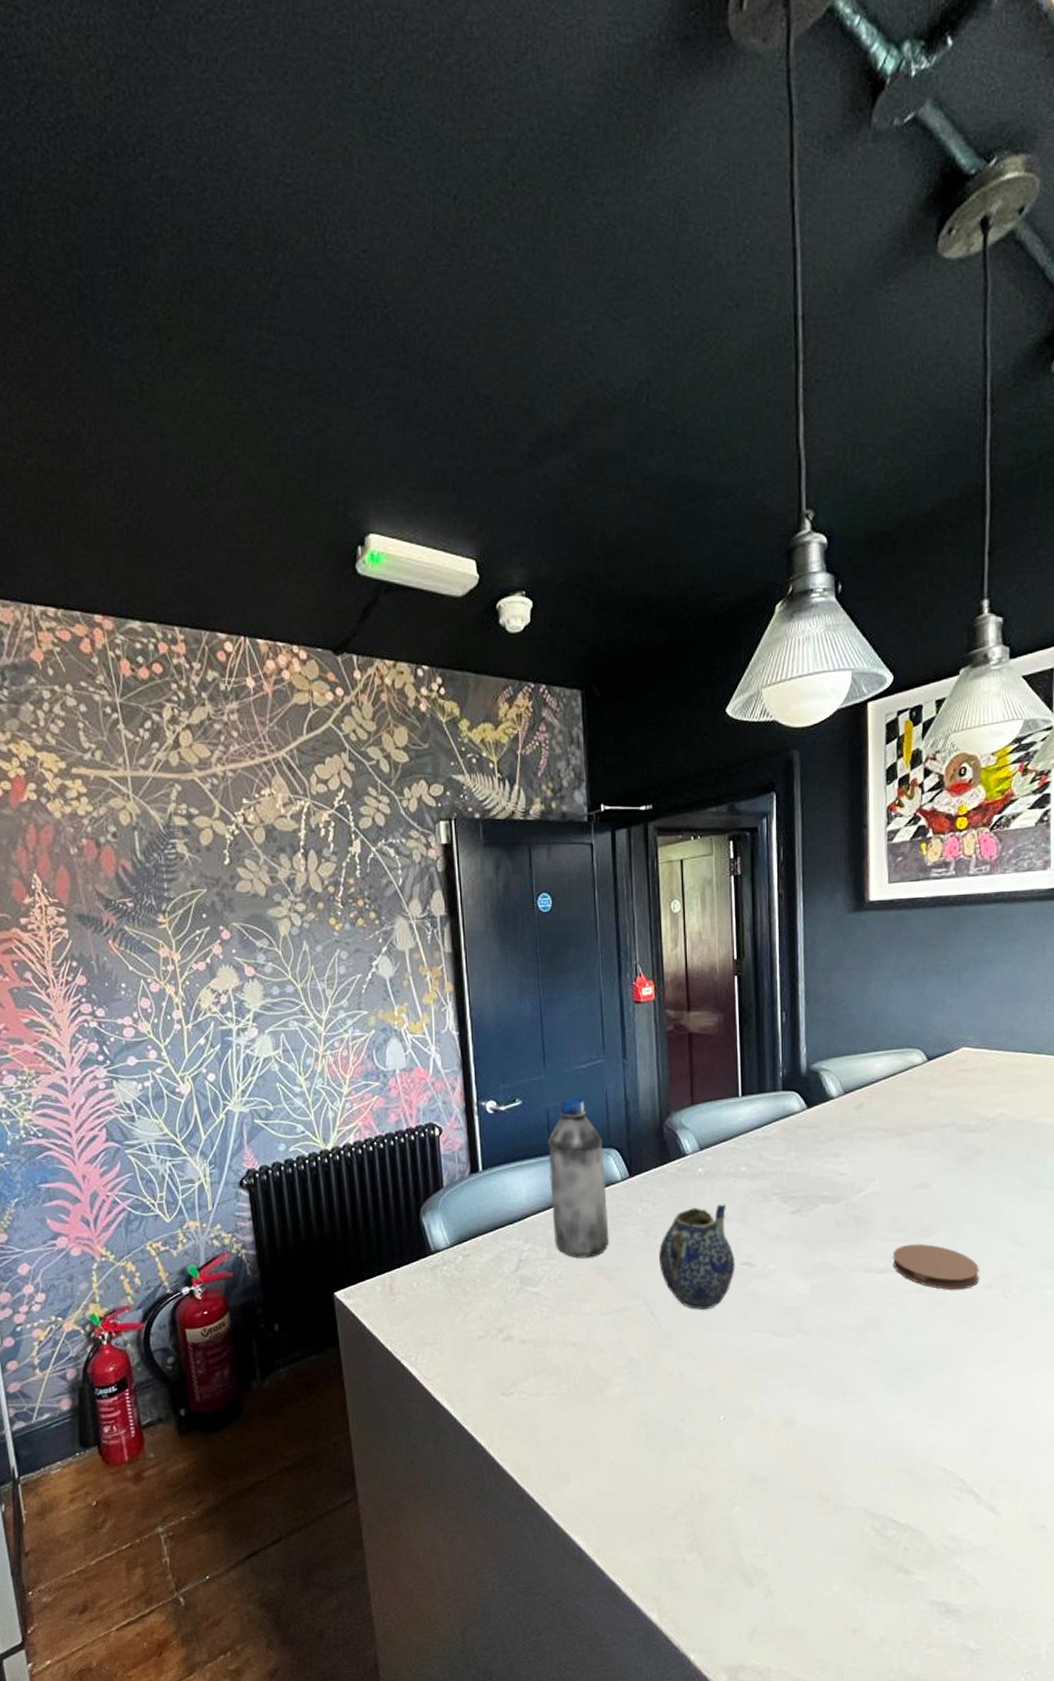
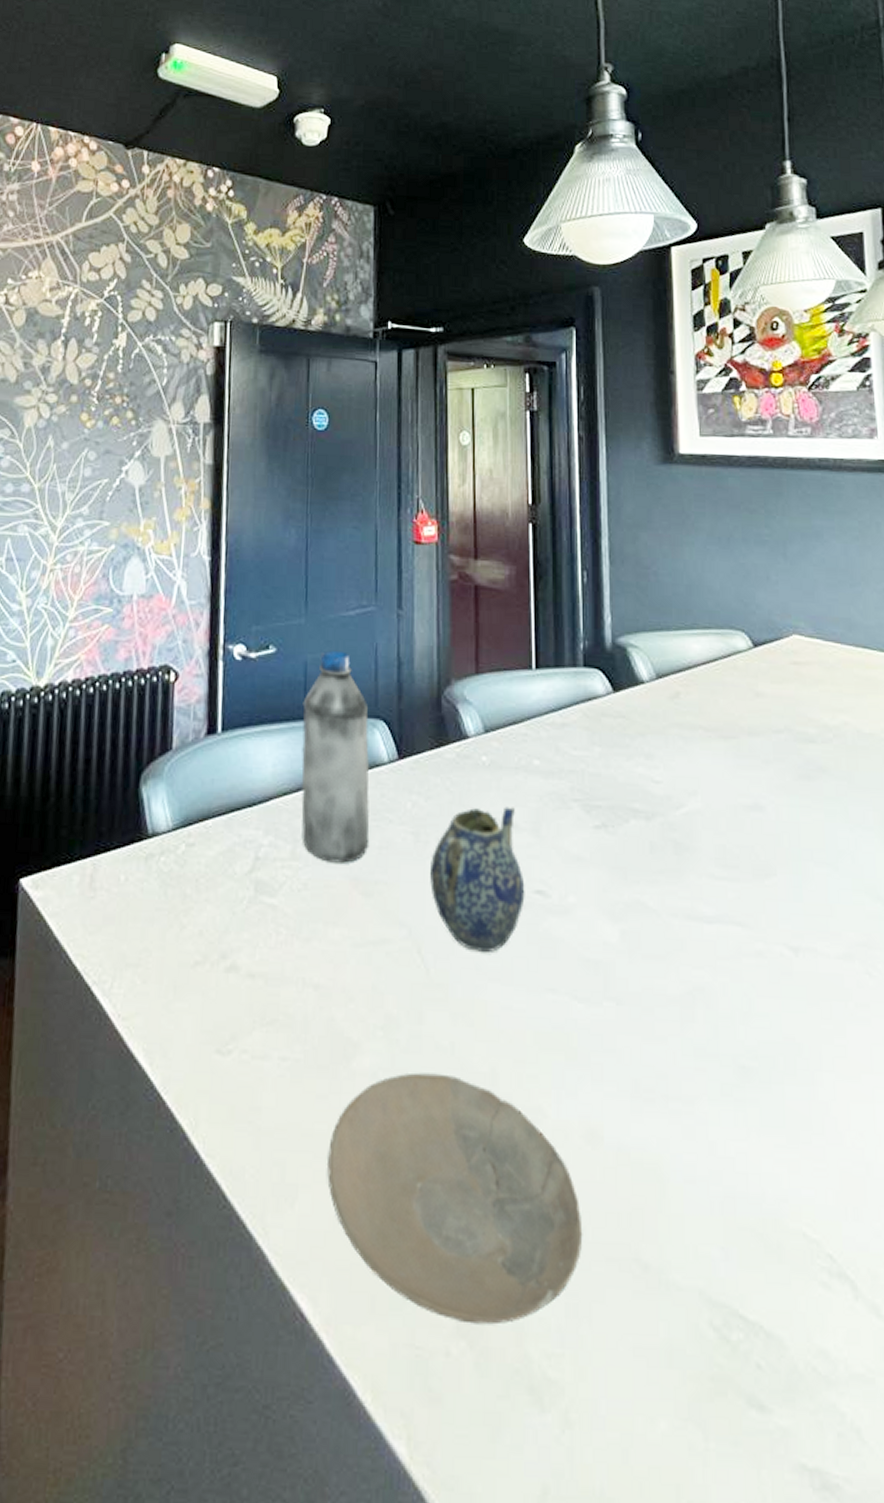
plate: none [591,1393,781,1543] -> present [327,1072,583,1325]
coaster: present [893,1243,980,1290] -> none [723,886,834,958]

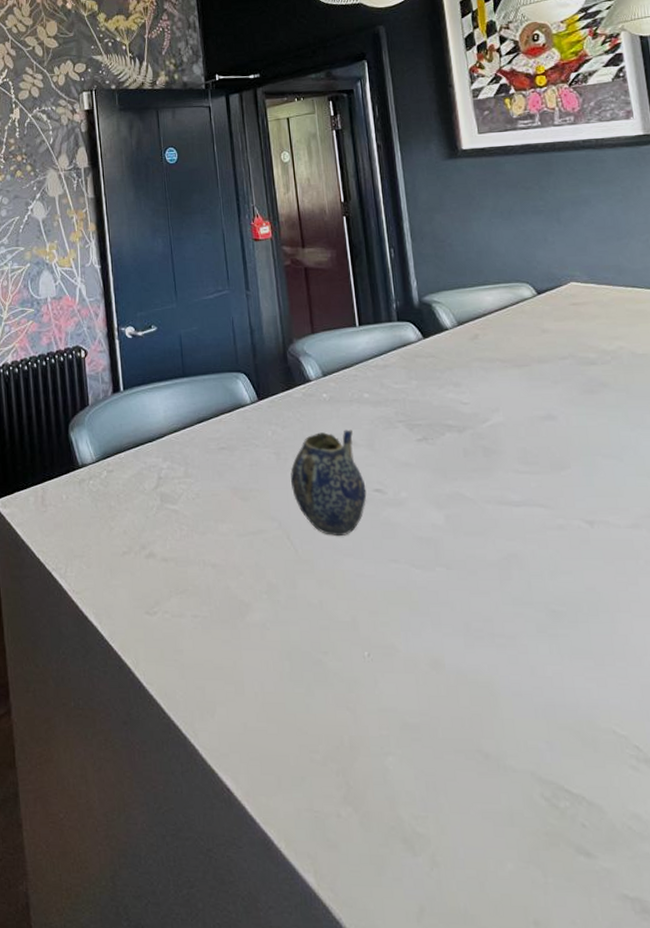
water bottle: present [301,650,370,863] -> none [181,325,243,478]
plate: present [327,1072,583,1325] -> none [235,623,435,796]

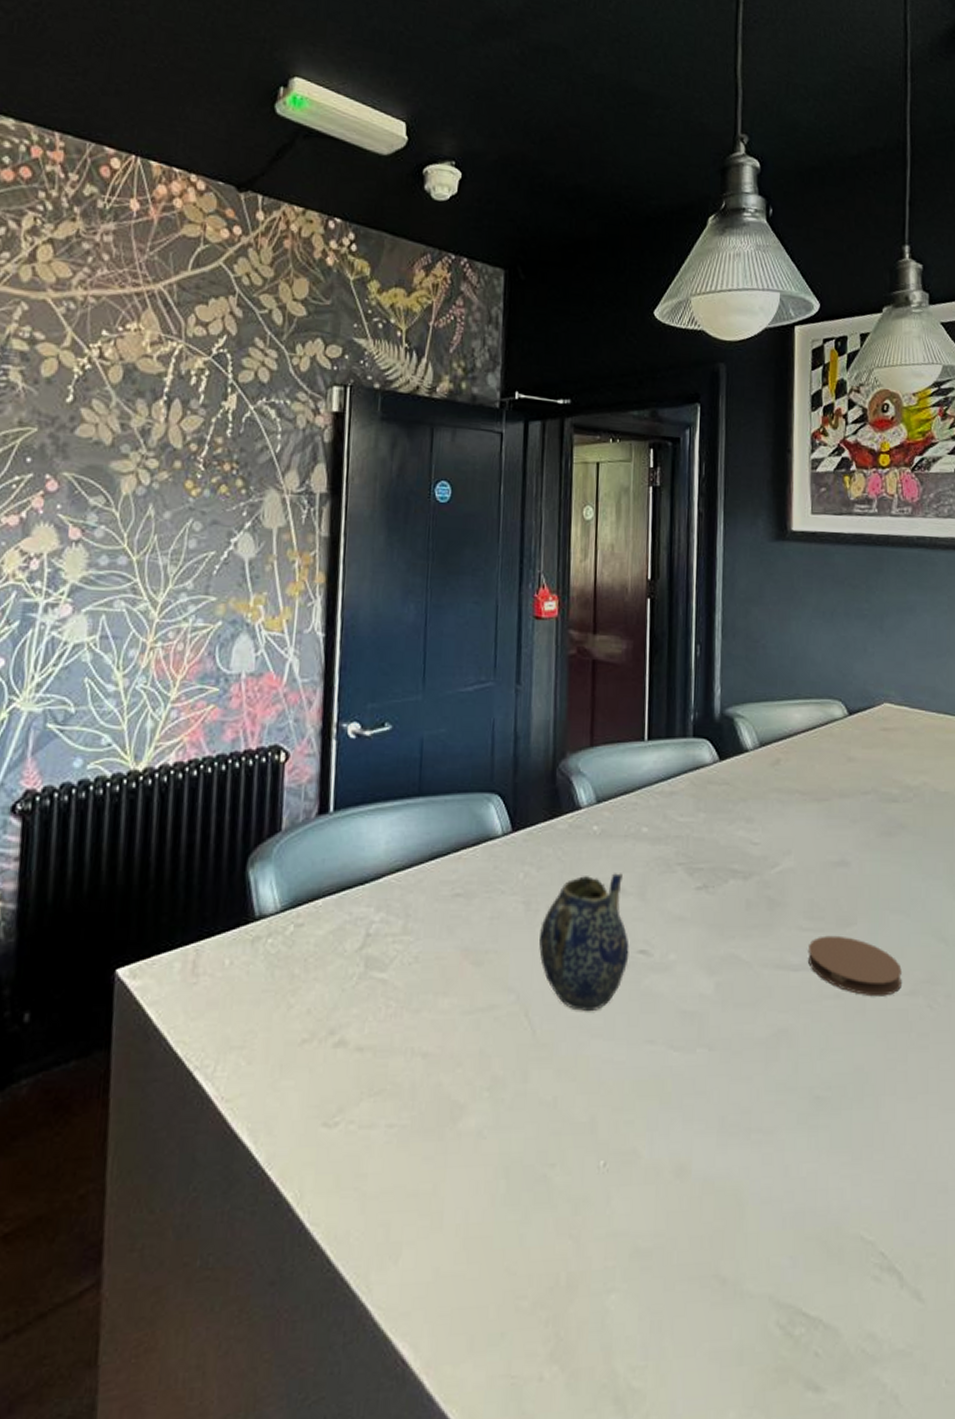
coaster: none [527,477,624,529] -> present [808,935,903,997]

